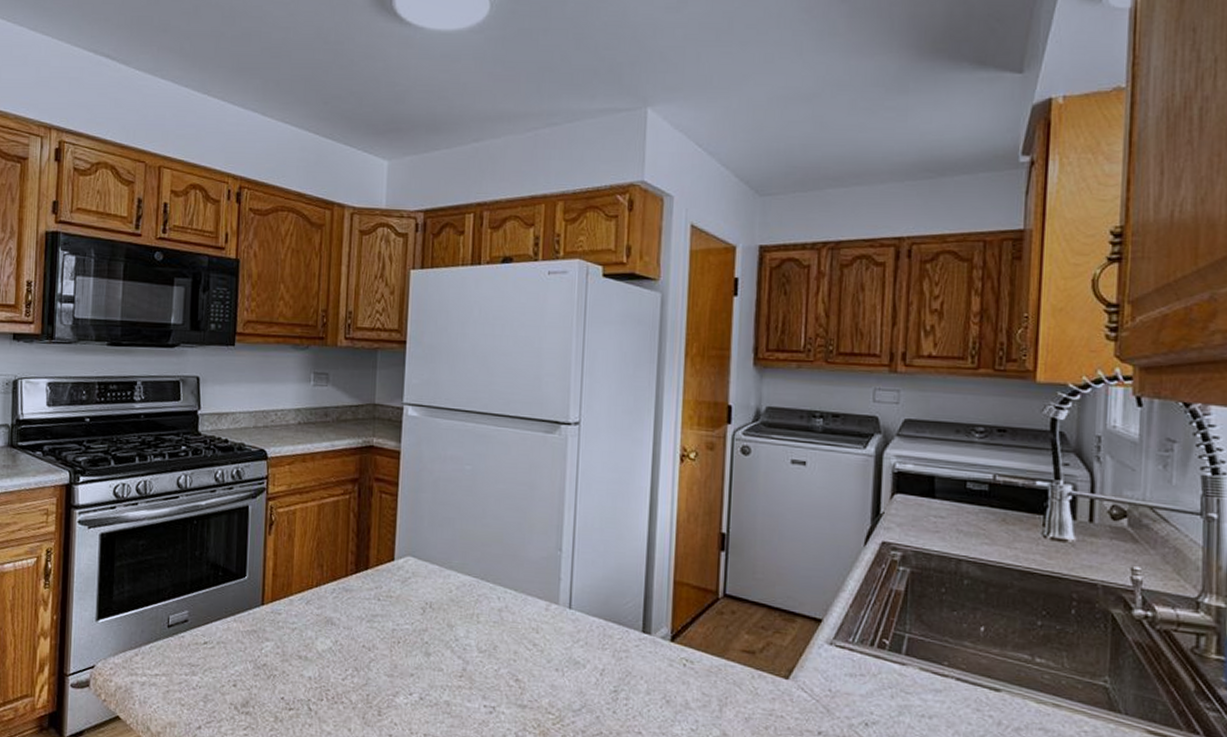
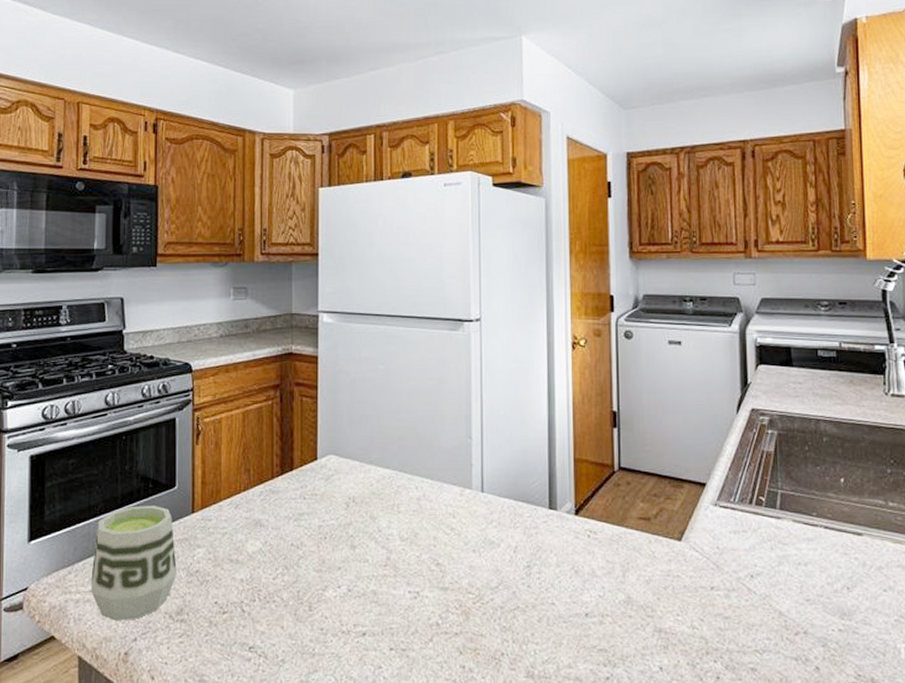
cup: none [157,593,244,708] -> present [91,505,177,620]

